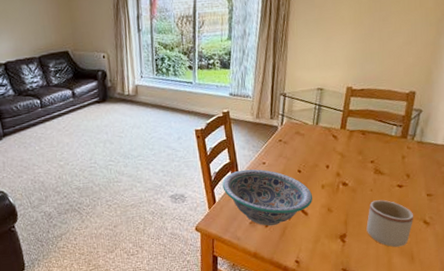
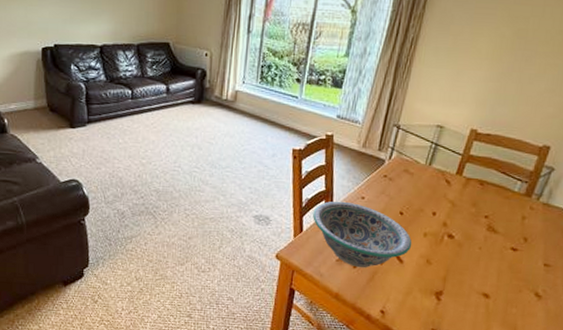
mug: present [366,200,414,248] -> none [467,260,525,317]

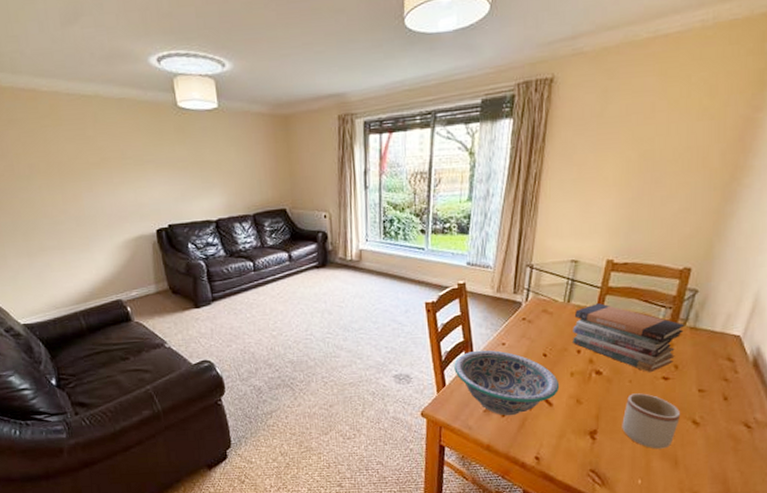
book stack: none [429,169,539,242] -> present [573,303,685,373]
mug: none [467,260,525,317] -> present [622,393,681,449]

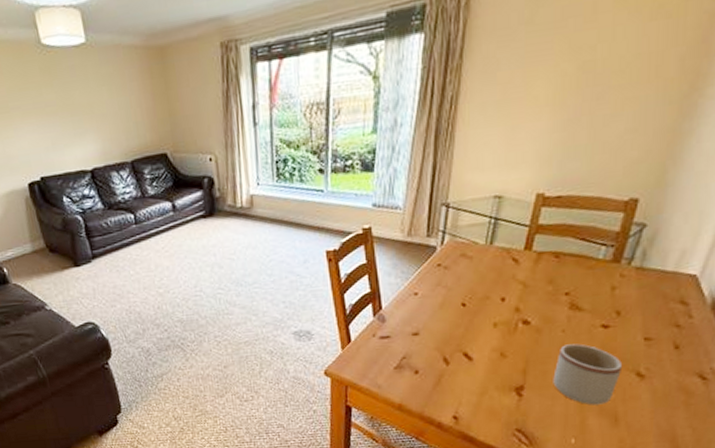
decorative bowl: present [454,350,560,416] -> none [360,301,481,373]
book stack: present [573,303,685,373] -> none [496,244,630,321]

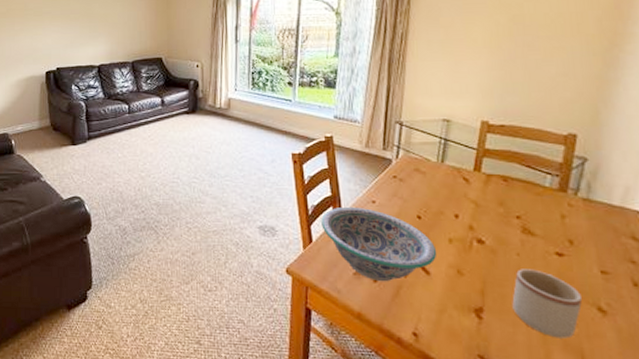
decorative bowl: none [360,301,481,373] -> present [321,206,437,282]

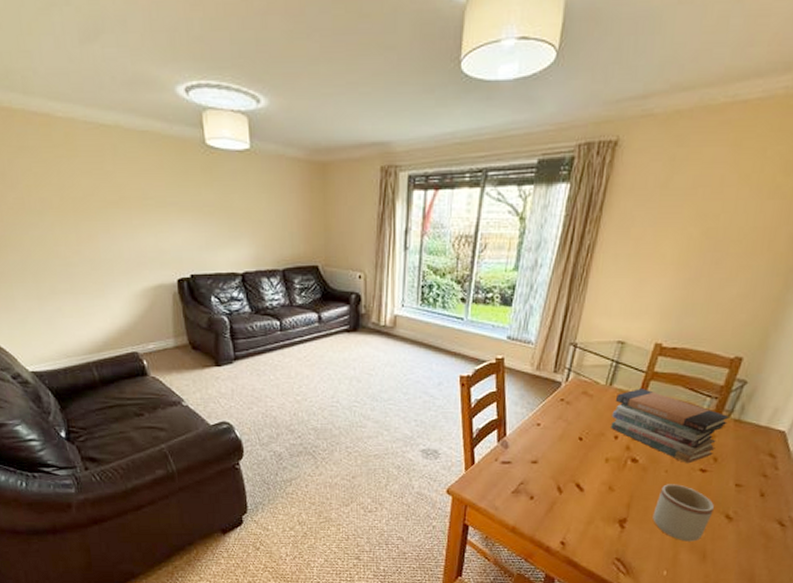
decorative bowl: present [321,206,437,282] -> none [485,429,593,499]
book stack: none [448,166,577,246] -> present [611,389,730,464]

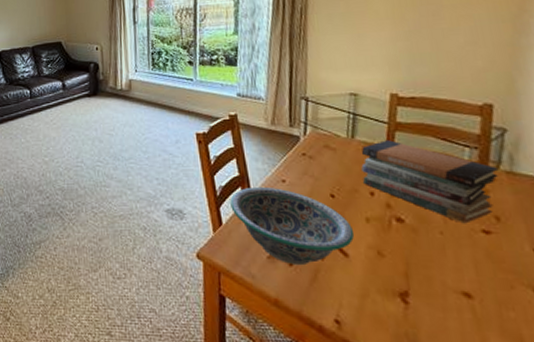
decorative bowl: none [485,429,593,499] -> present [230,186,355,266]
mug: present [652,484,715,542] -> none [439,248,517,324]

